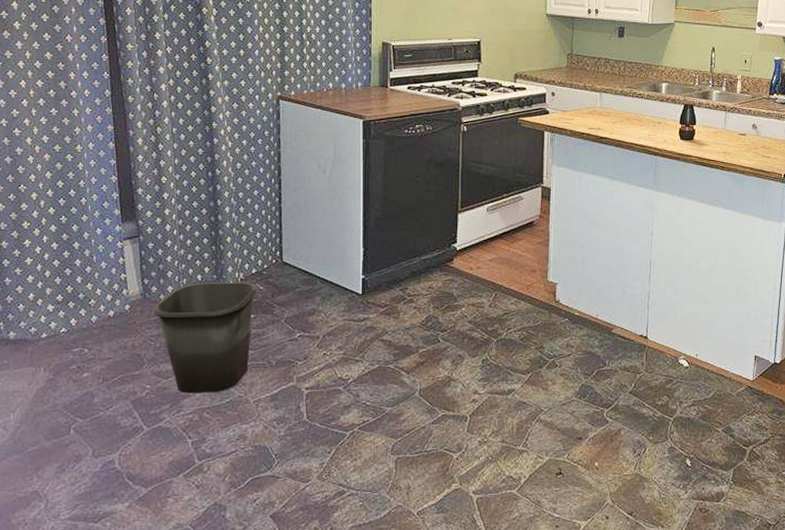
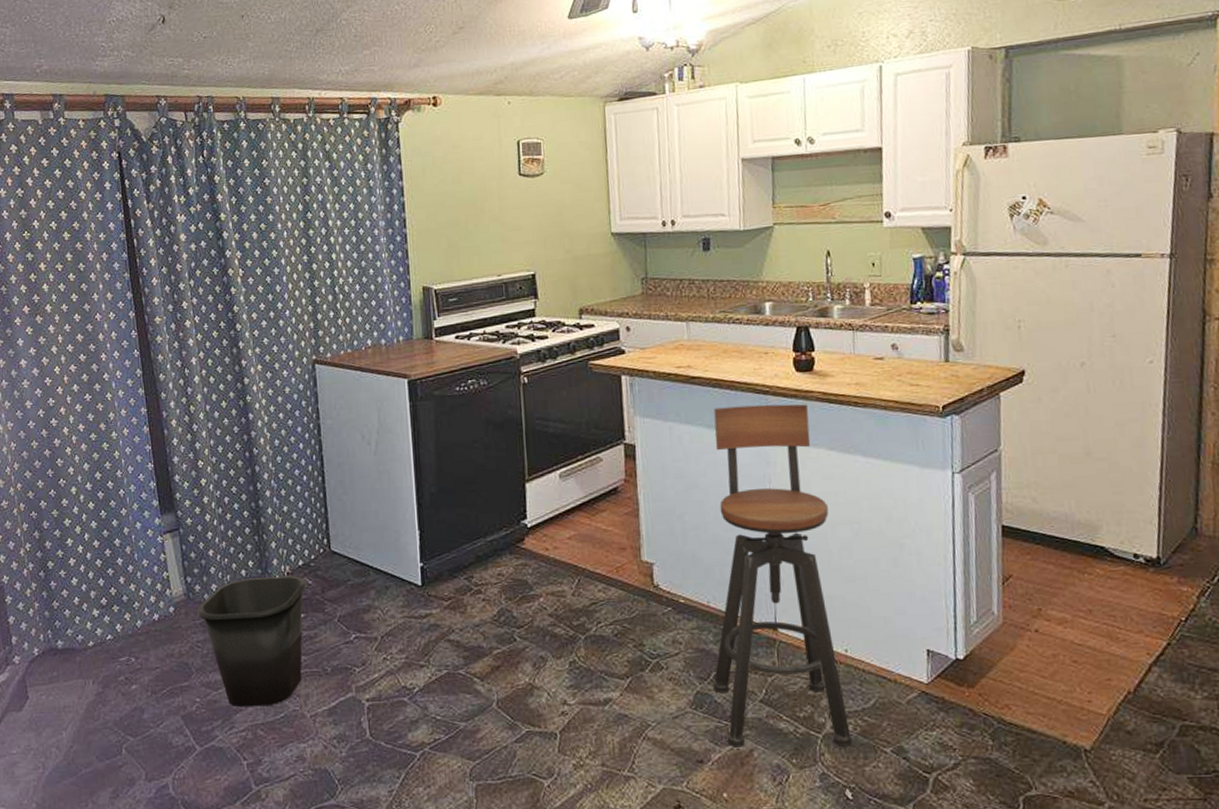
bar stool: none [595,163,694,428] -> present [713,404,852,747]

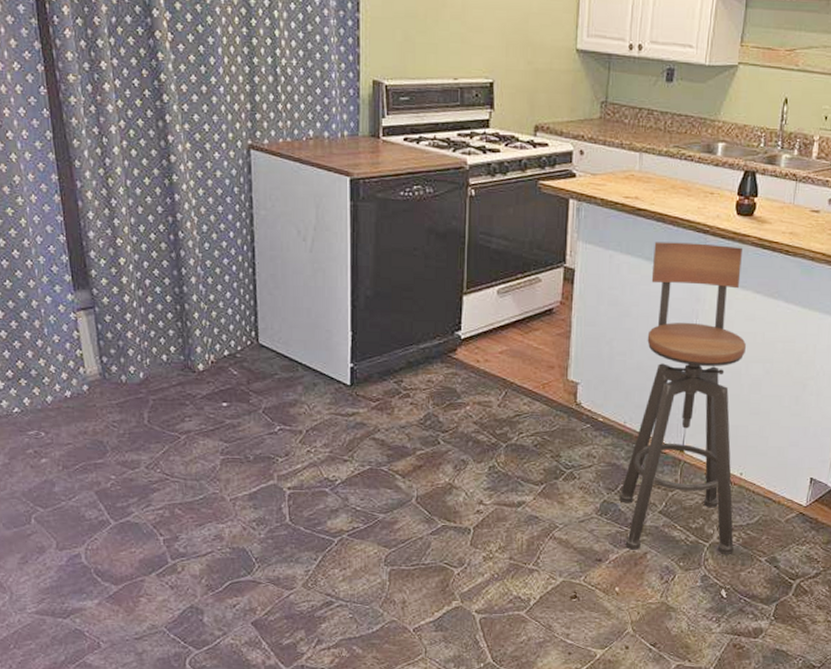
waste bin: present [197,576,307,706] -> none [113,364,232,487]

